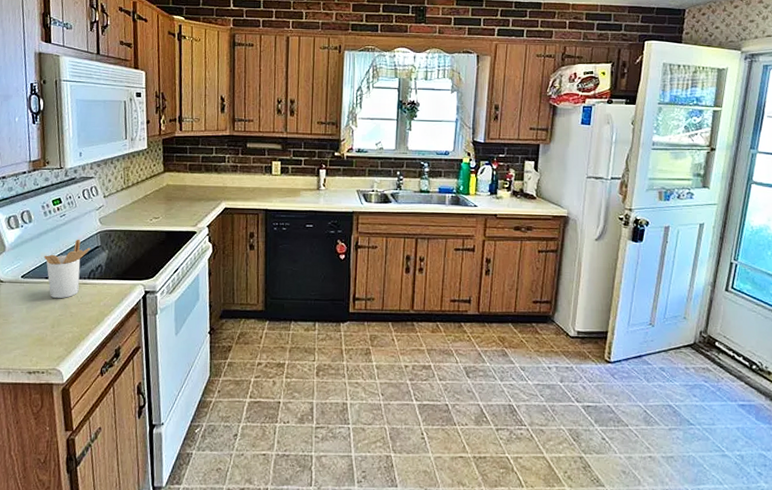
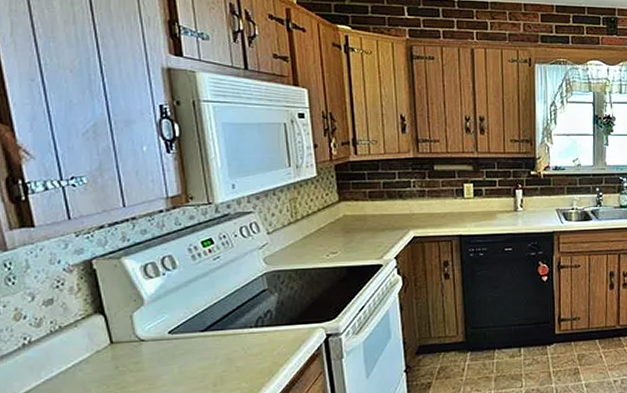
utensil holder: present [43,239,91,299] -> none [196,283,256,354]

